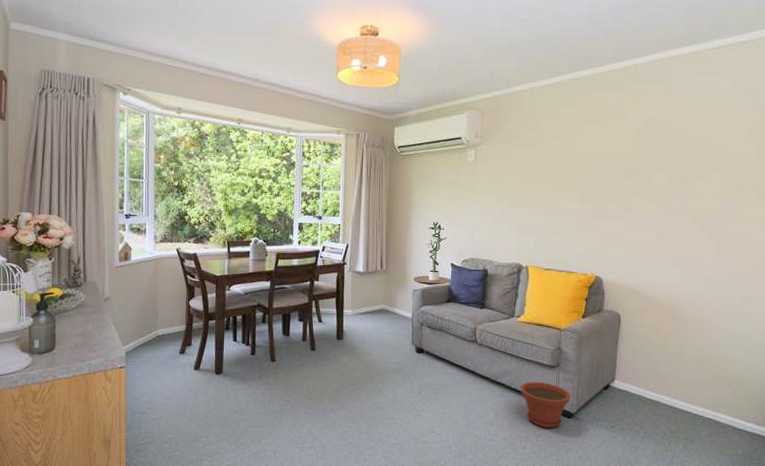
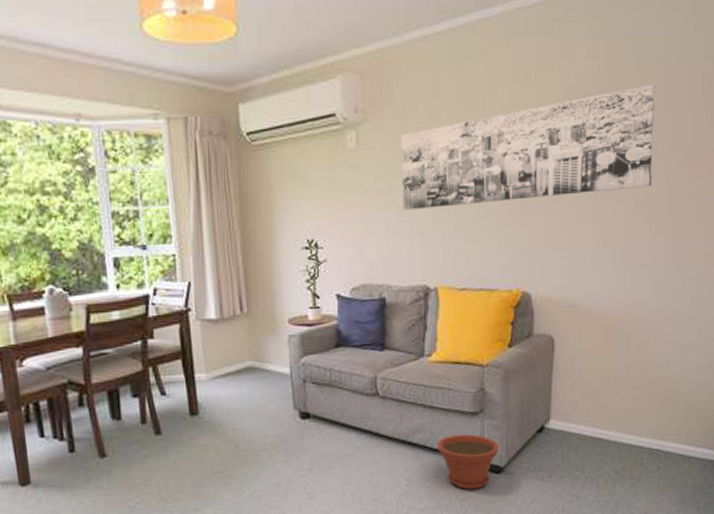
wall art: none [506,129,710,208] -> present [401,83,655,211]

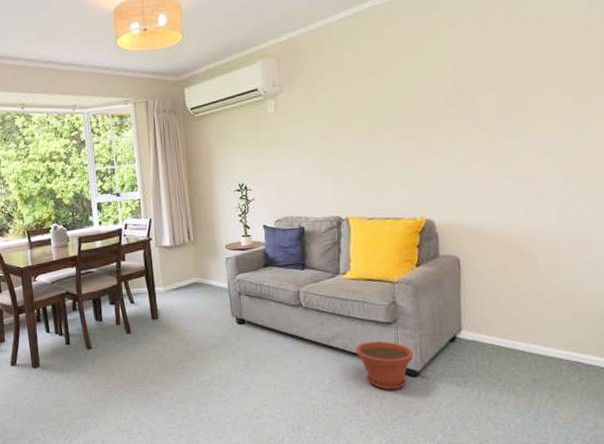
wall art: present [401,83,655,211] -> none [311,38,546,158]

